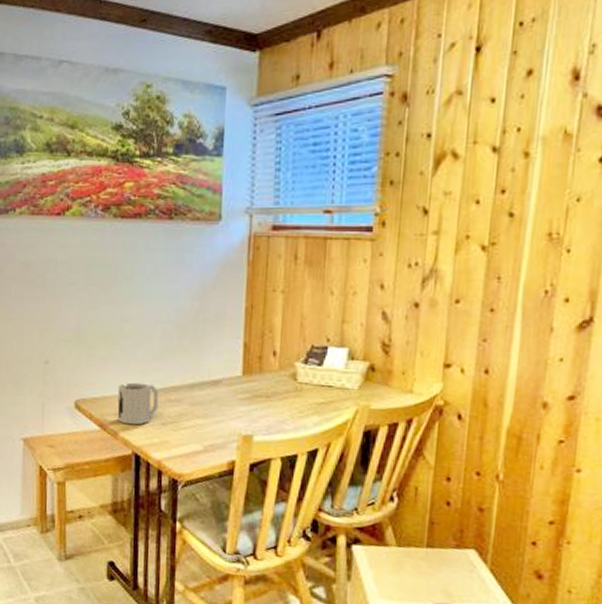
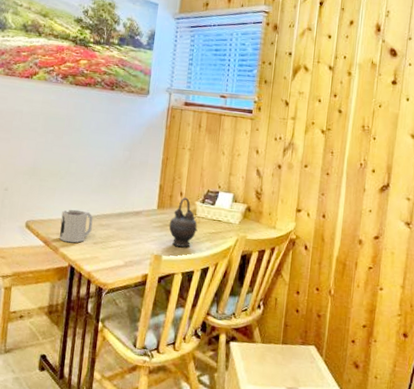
teapot: none [259,358,300,424] -> present [169,198,198,247]

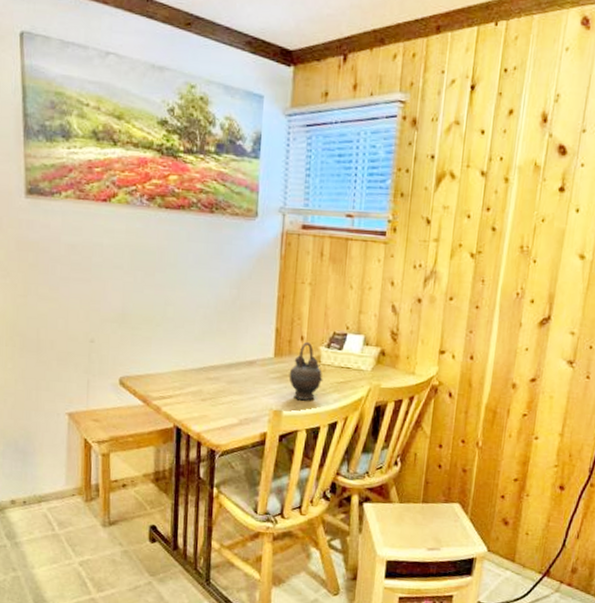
mug: present [59,209,94,243] -> none [160,361,199,401]

